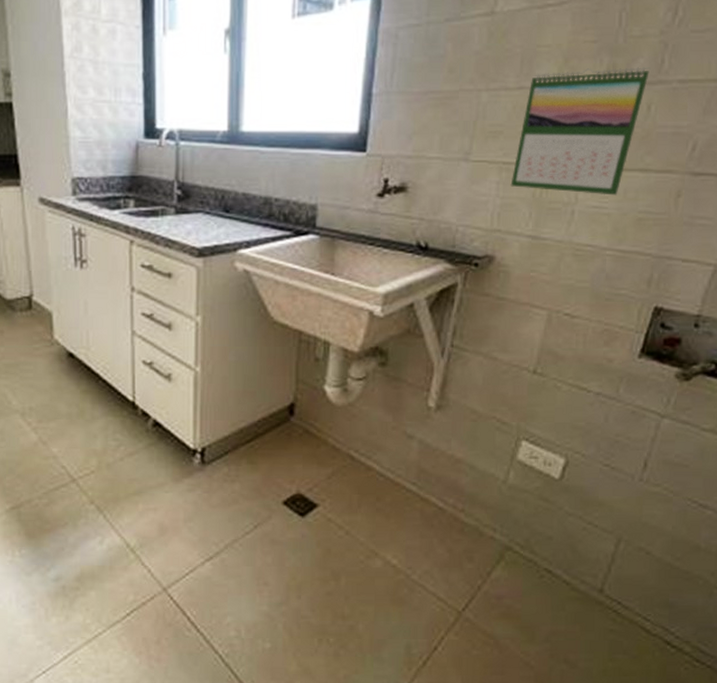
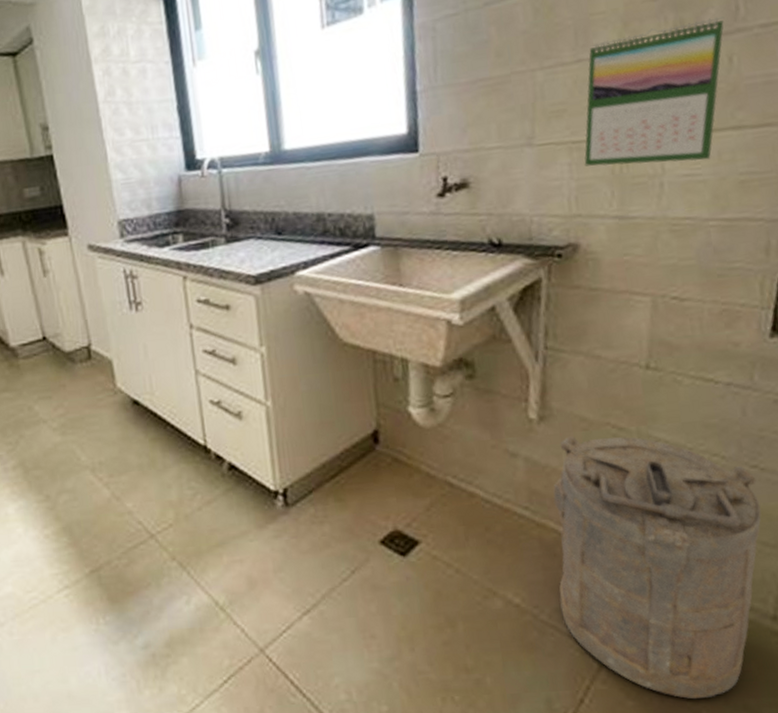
laundry hamper: none [430,425,606,652] -> present [553,436,762,700]

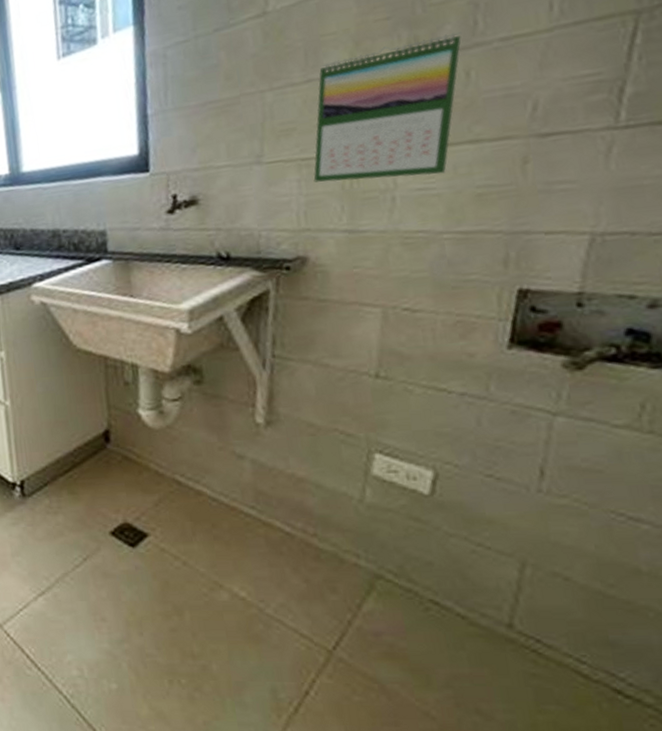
laundry hamper: present [553,436,762,700] -> none [279,441,497,700]

